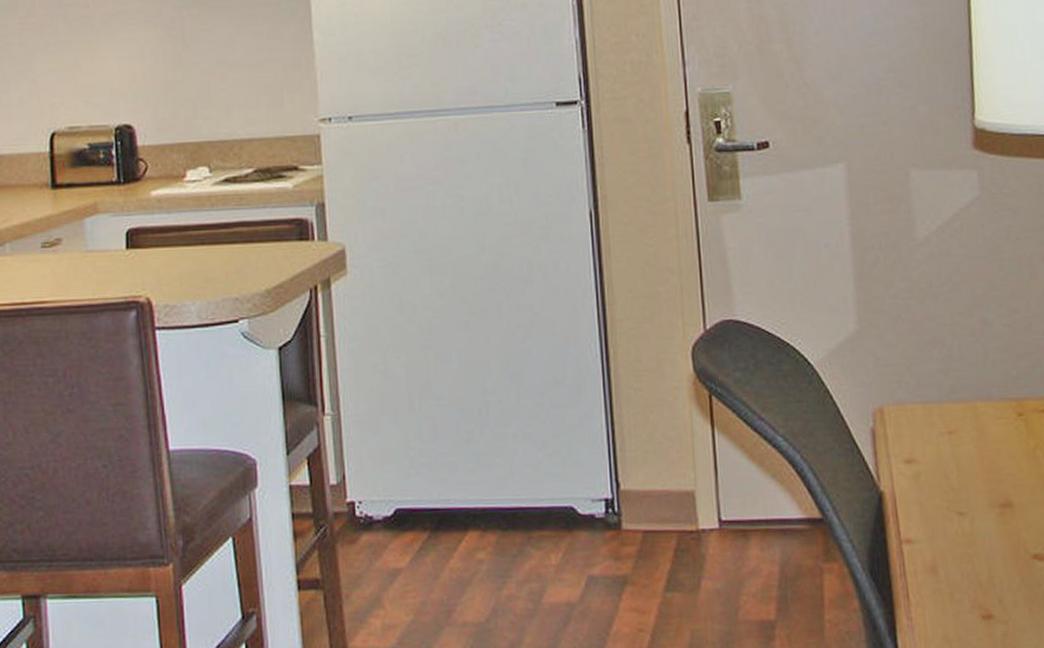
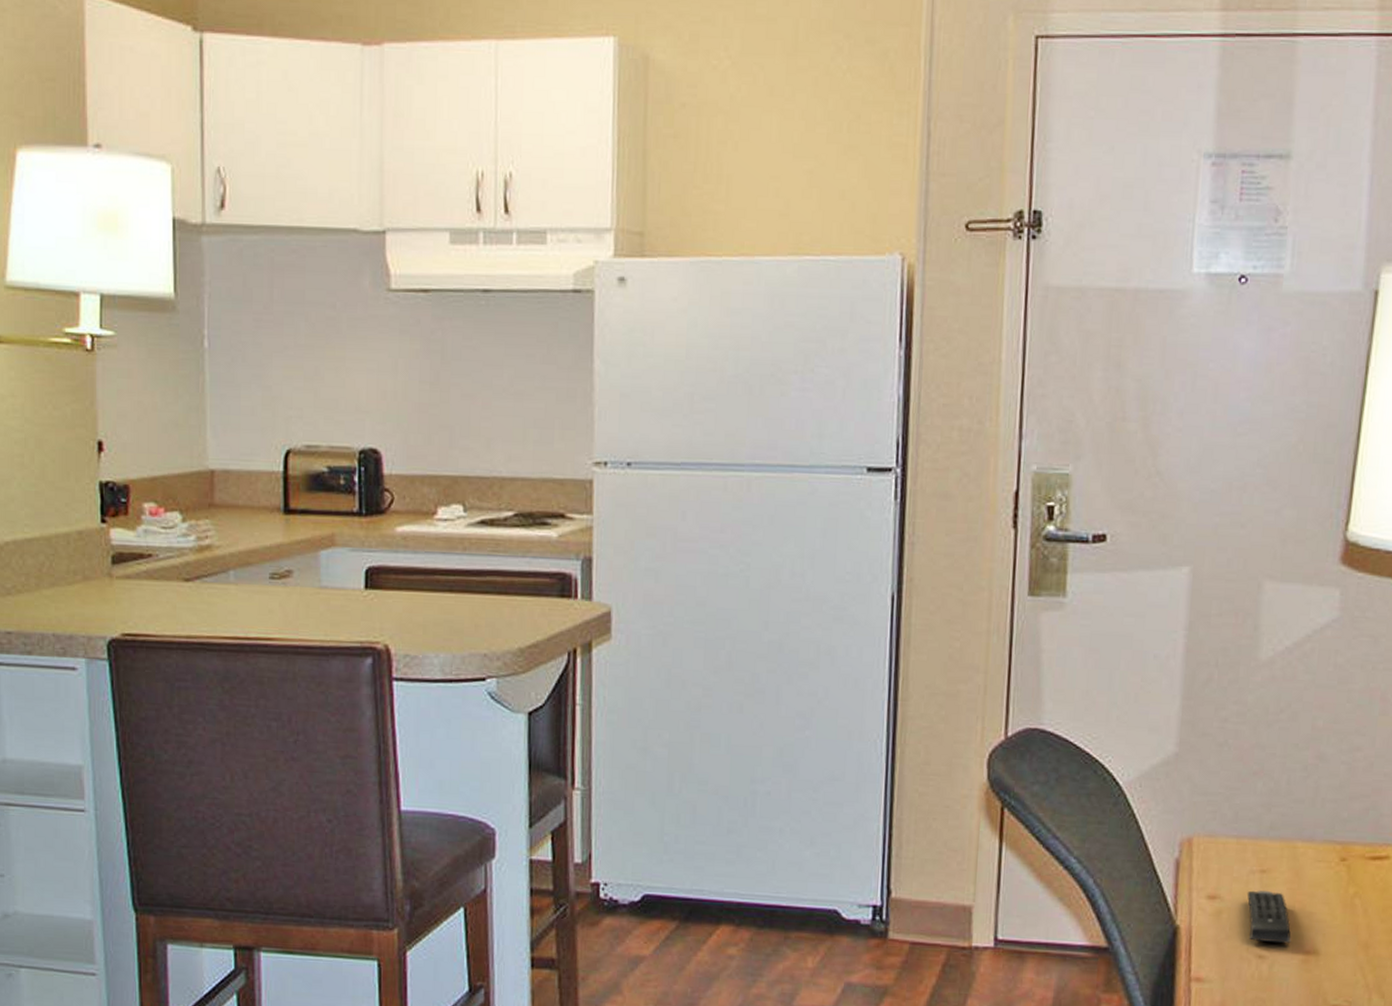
remote control: none [939,451,986,500] -> present [1247,890,1291,944]

